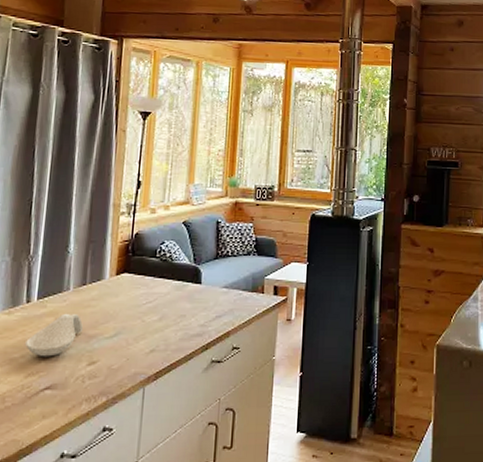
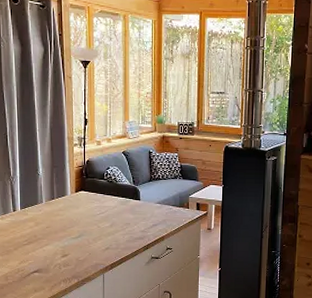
spoon rest: present [25,314,83,357] -> none [16,220,55,250]

